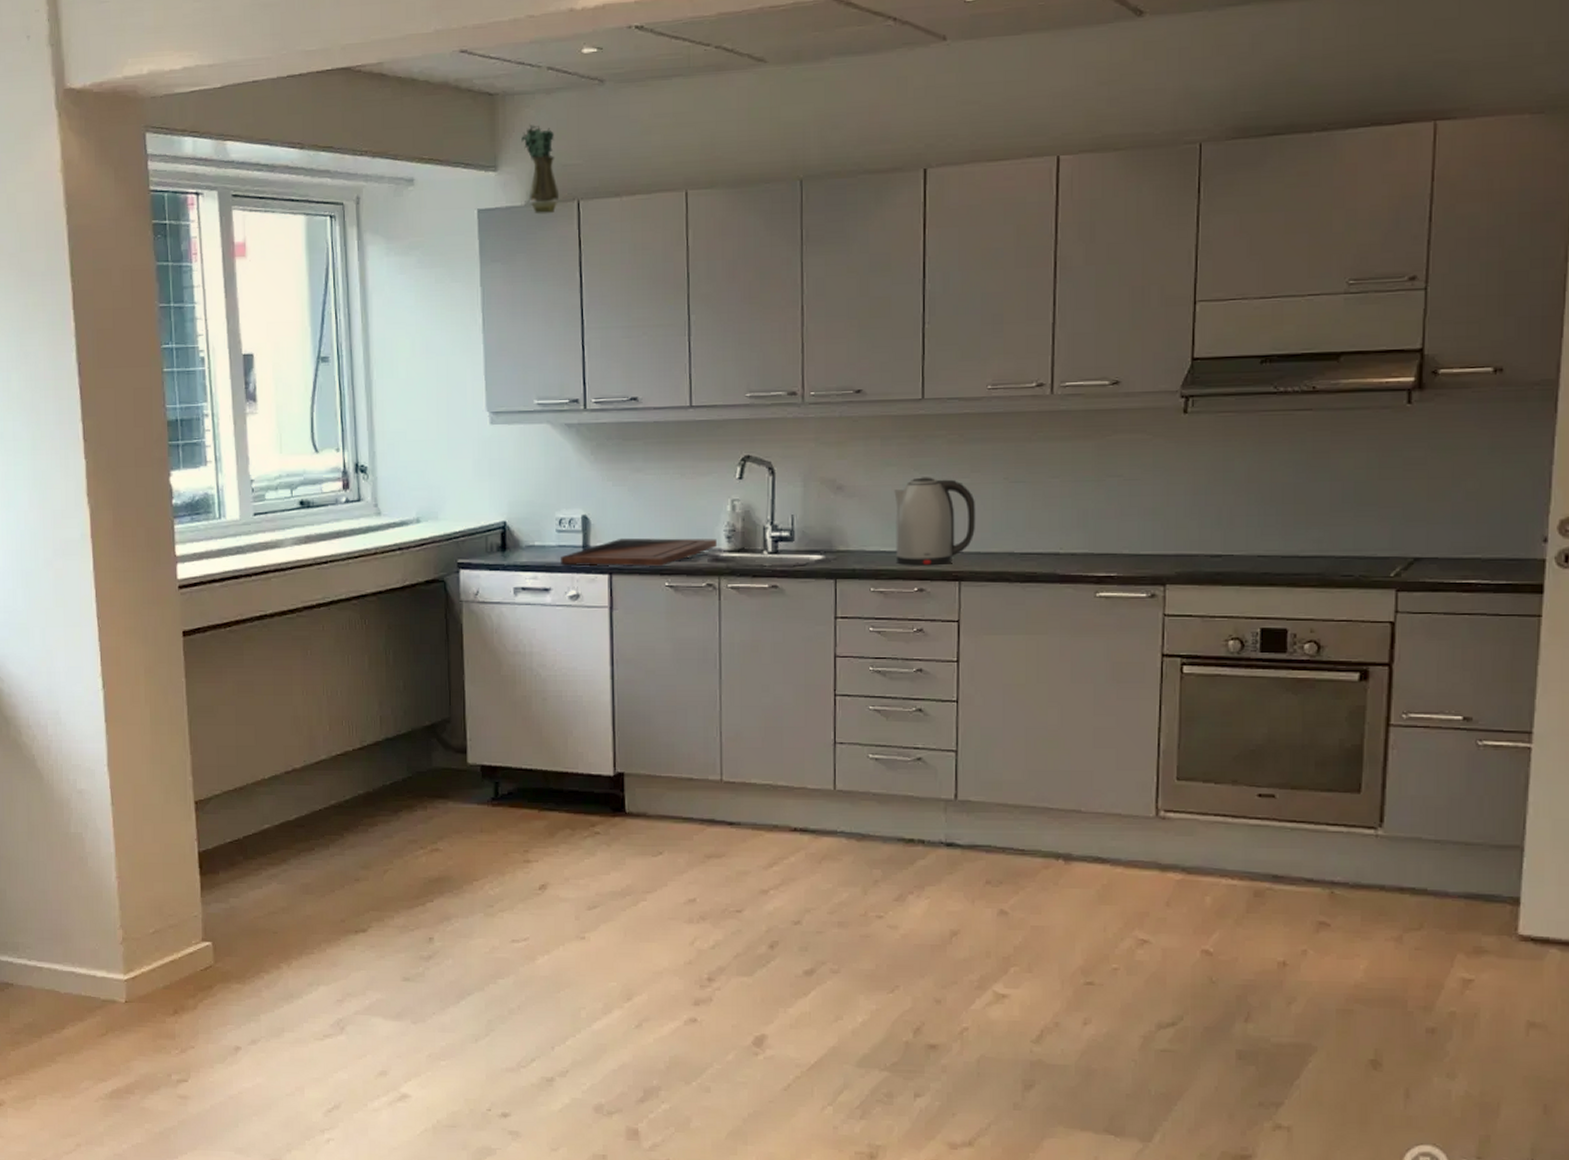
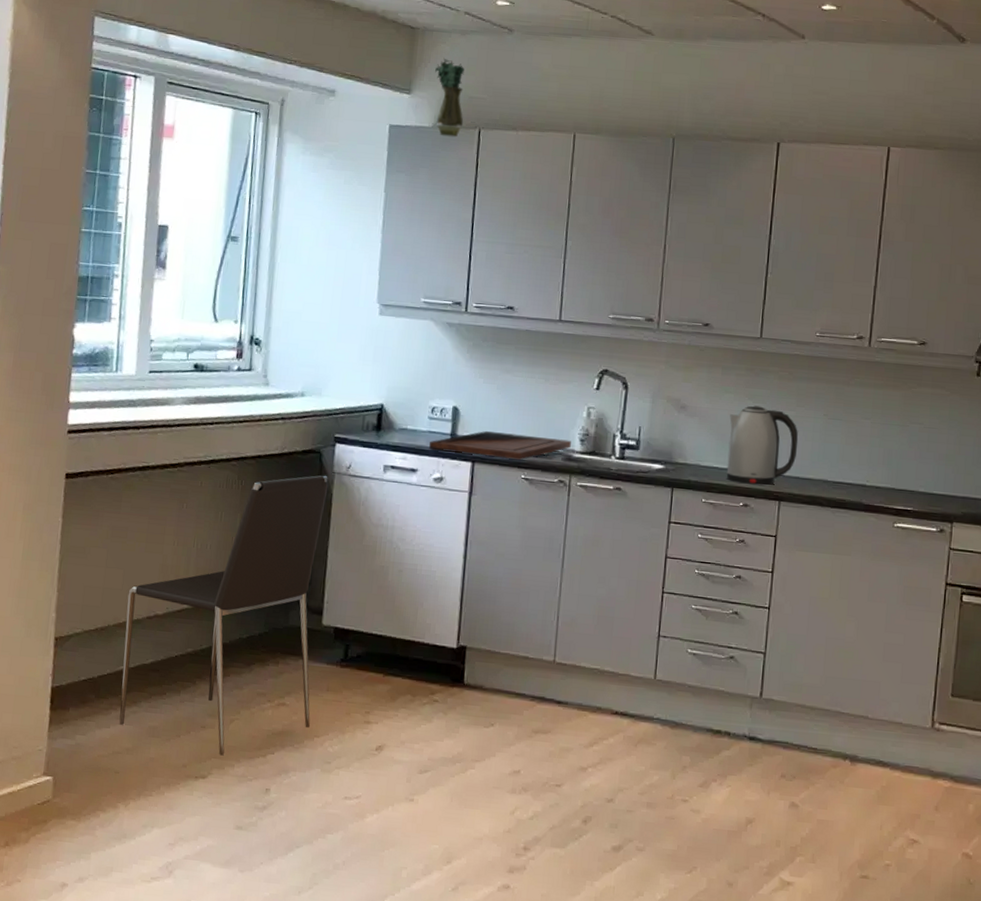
dining chair: none [262,606,467,908] -> present [119,475,329,756]

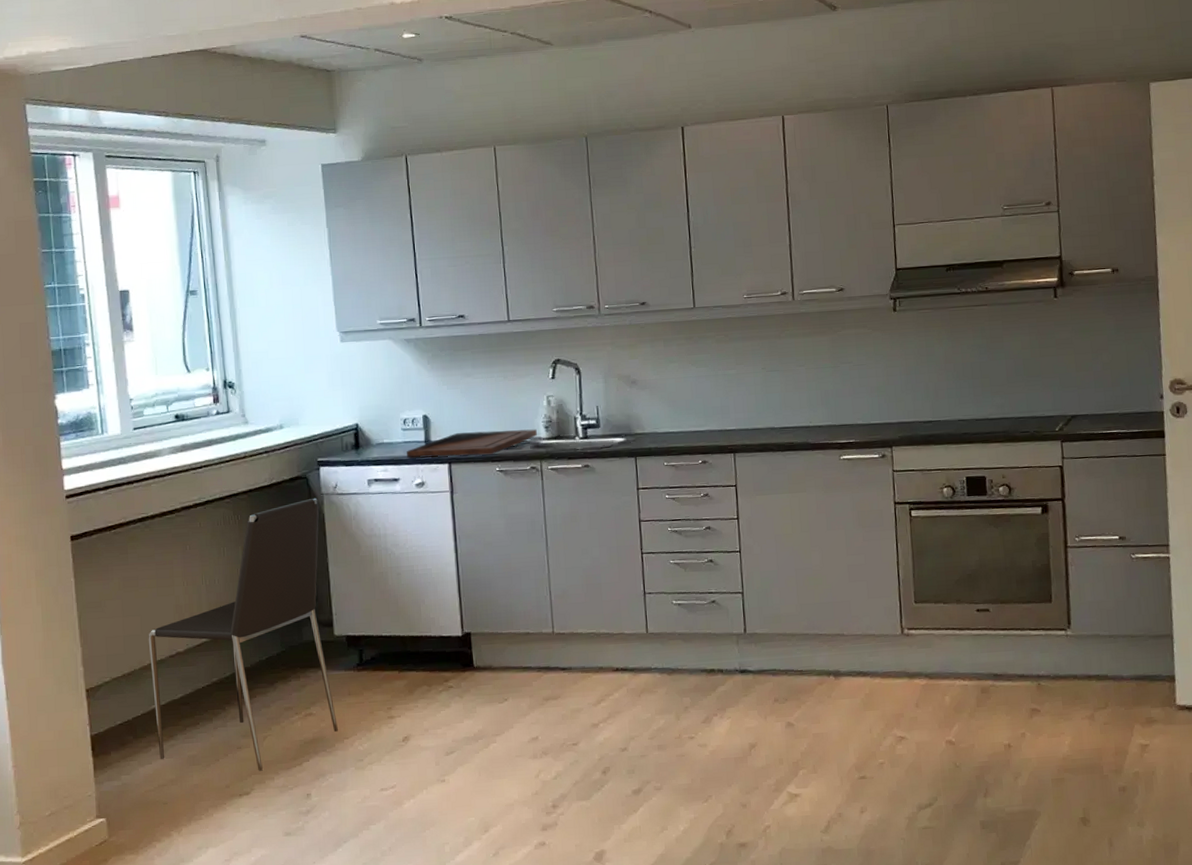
vase: present [435,58,464,138] -> none [356,94,390,168]
kettle: present [726,405,799,486] -> none [677,370,744,443]

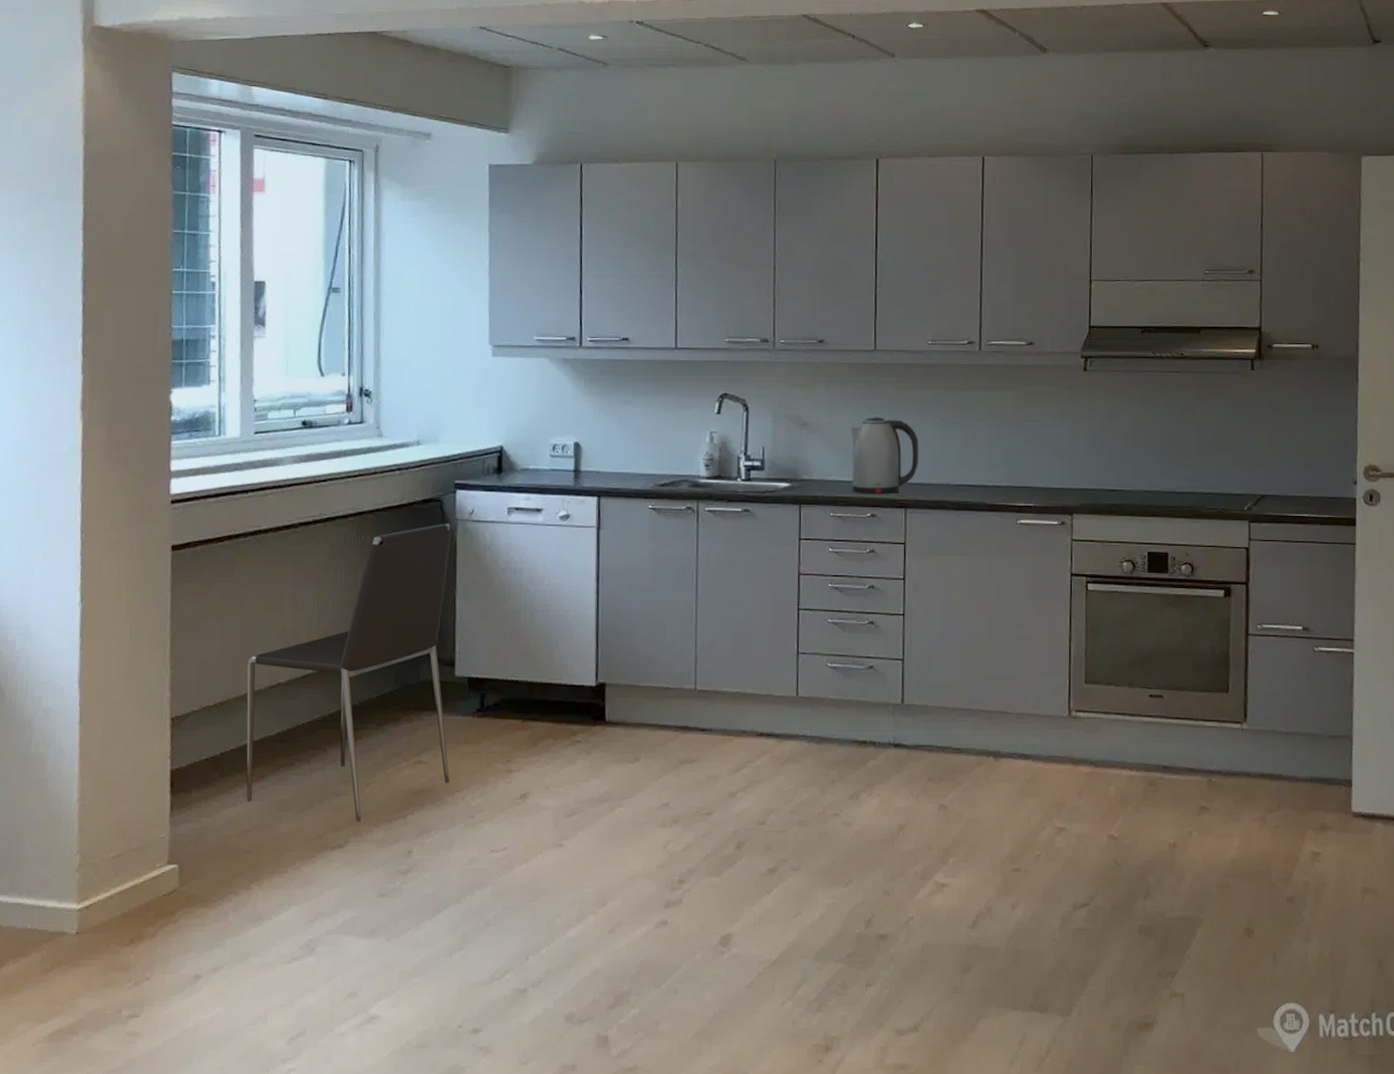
cutting board: present [407,429,537,458] -> none [553,463,696,491]
kettle: none [677,370,744,443] -> present [851,417,919,494]

